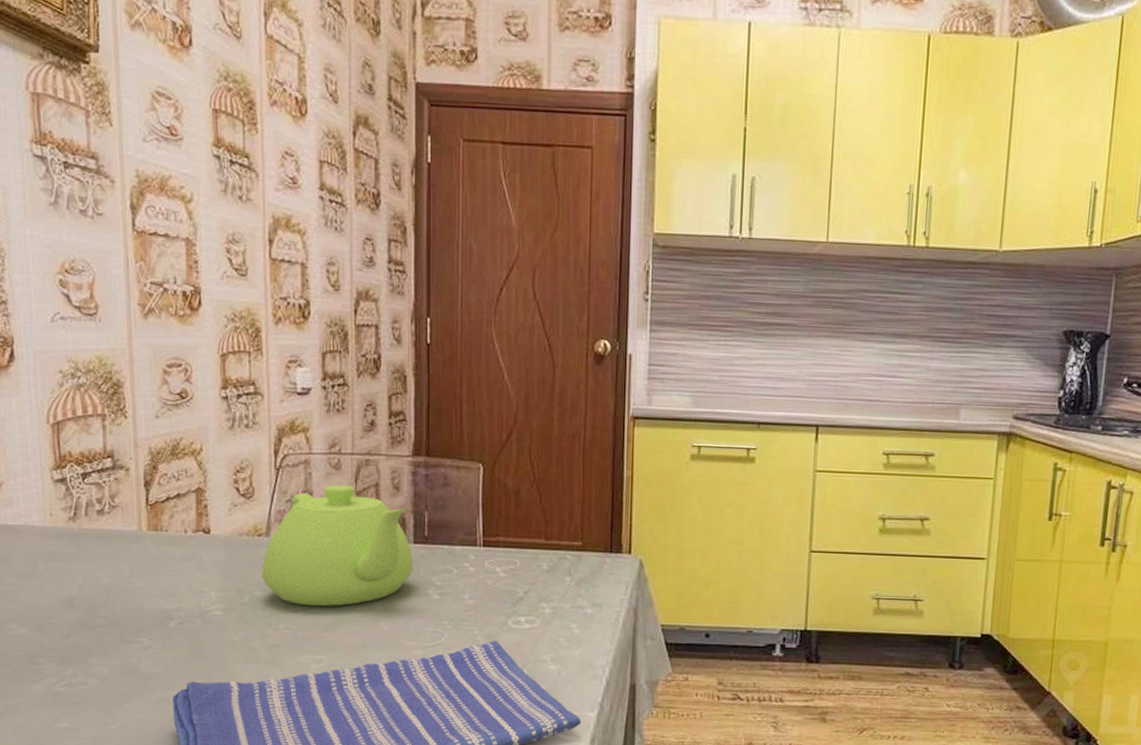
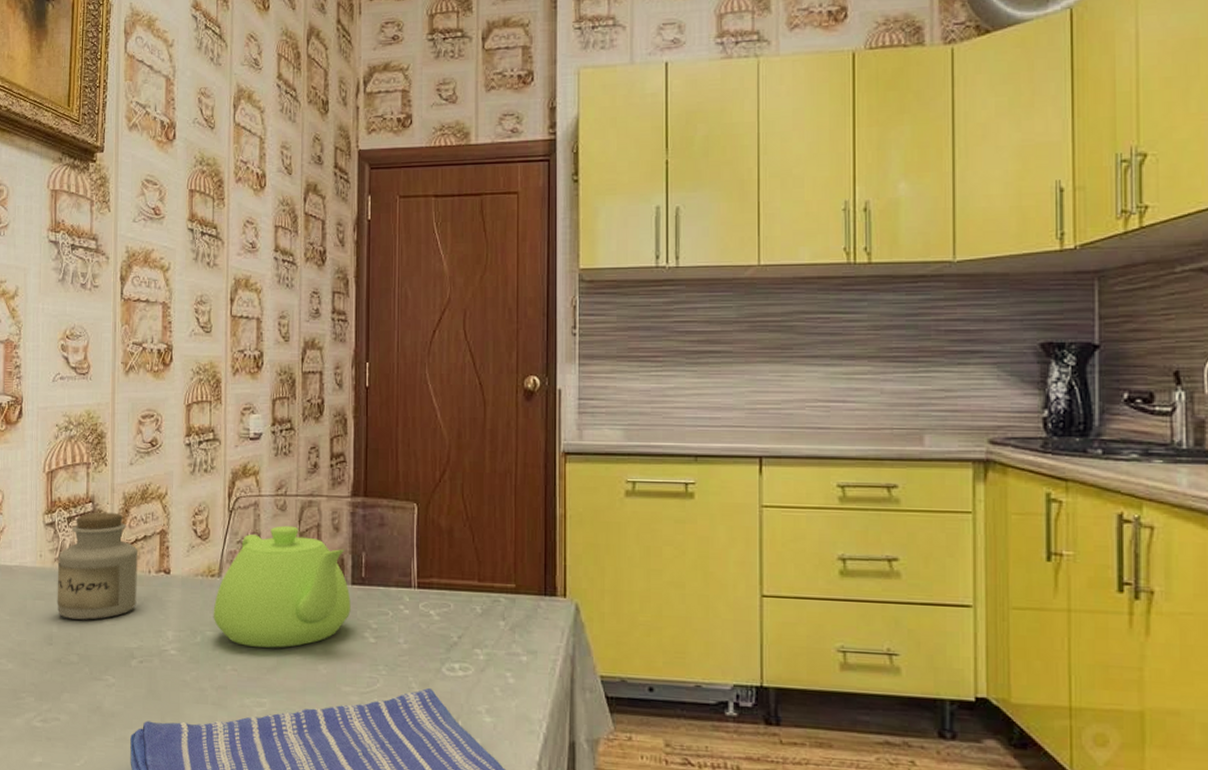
jar: none [73,468,172,582] -> present [57,512,139,620]

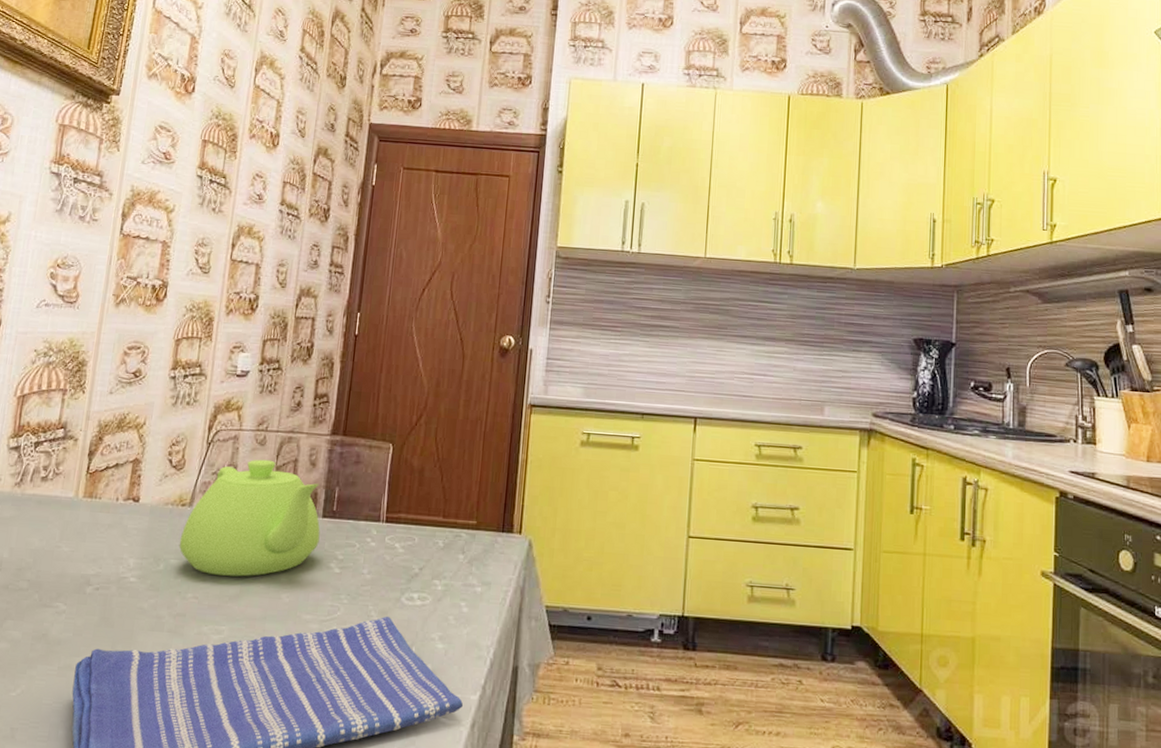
jar: present [57,512,139,620] -> none [11,438,108,546]

